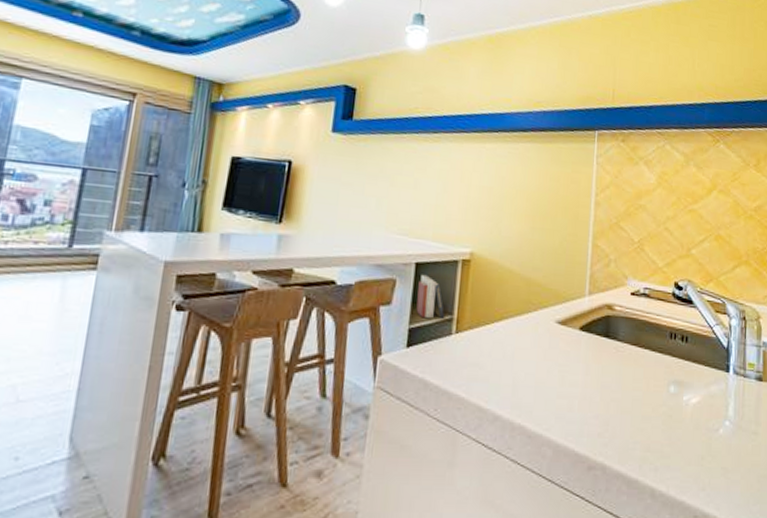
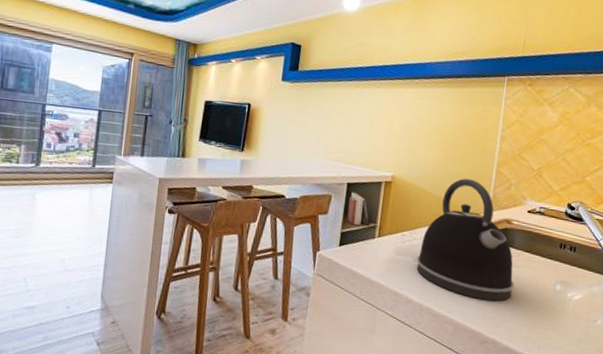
kettle: none [504,254,623,412] -> present [416,178,515,301]

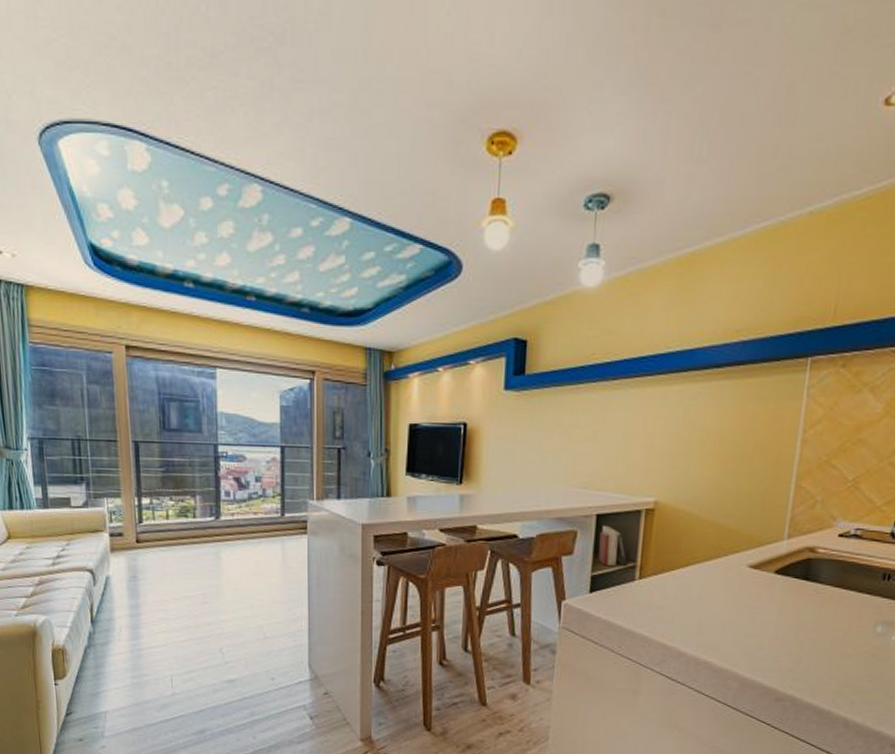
kettle: present [416,178,515,301] -> none [689,498,821,650]

